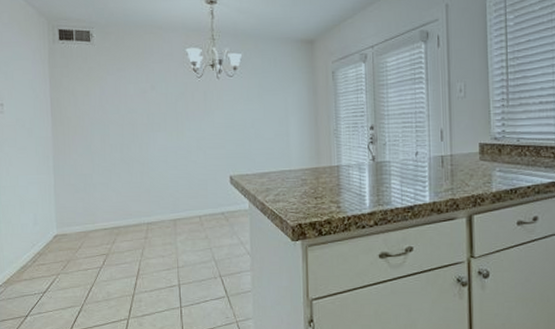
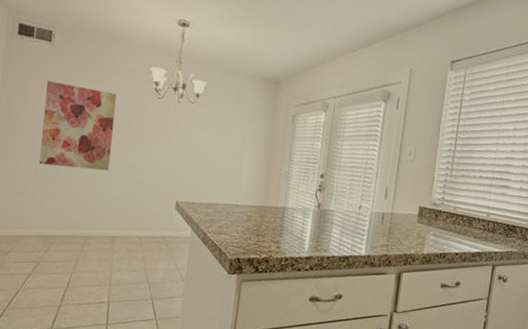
wall art: none [92,78,161,160] -> present [39,81,117,172]

